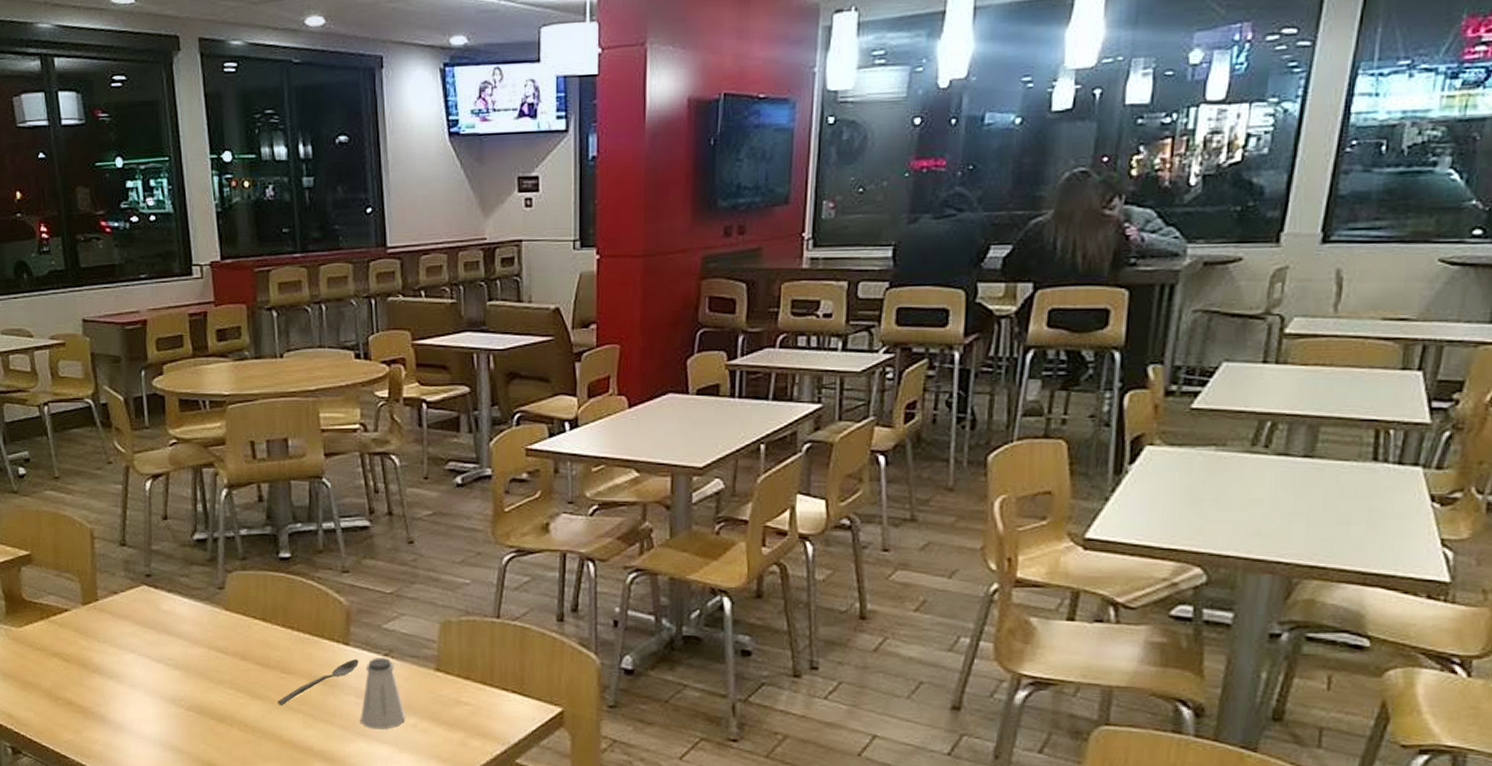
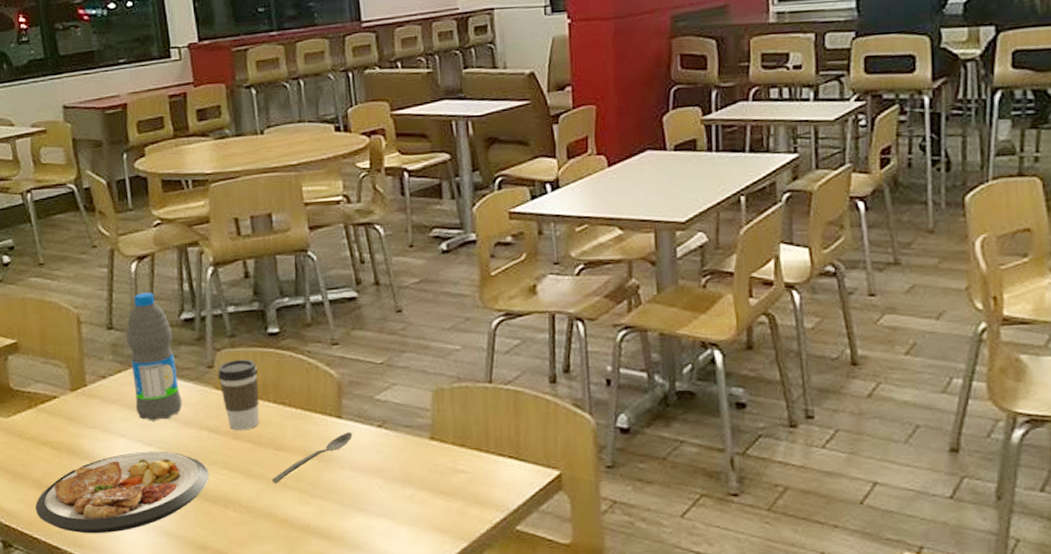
plate: none [44,667,216,745] -> present [35,451,209,534]
water bottle: none [138,510,192,639] -> present [125,292,182,421]
coffee cup: none [228,581,268,653] -> present [218,359,259,431]
saltshaker: present [361,658,405,729] -> none [357,429,402,503]

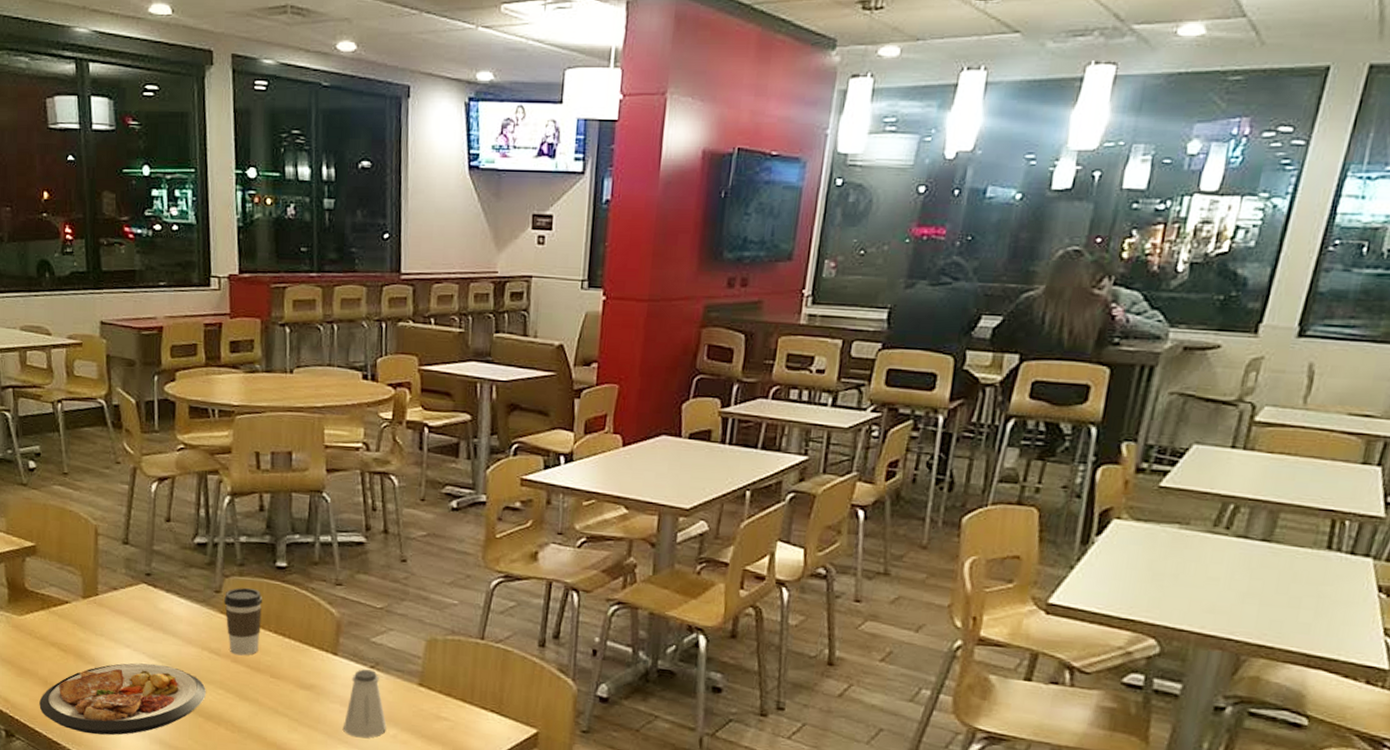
water bottle: present [125,292,182,421] -> none [140,512,188,636]
spoon: present [272,432,353,482] -> none [265,669,346,708]
saltshaker: none [357,429,402,503] -> present [343,669,387,738]

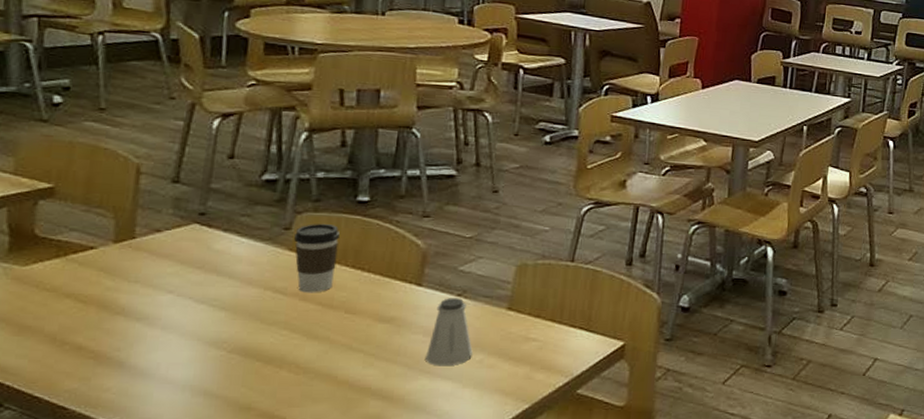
plate: present [39,663,206,735] -> none [42,308,267,393]

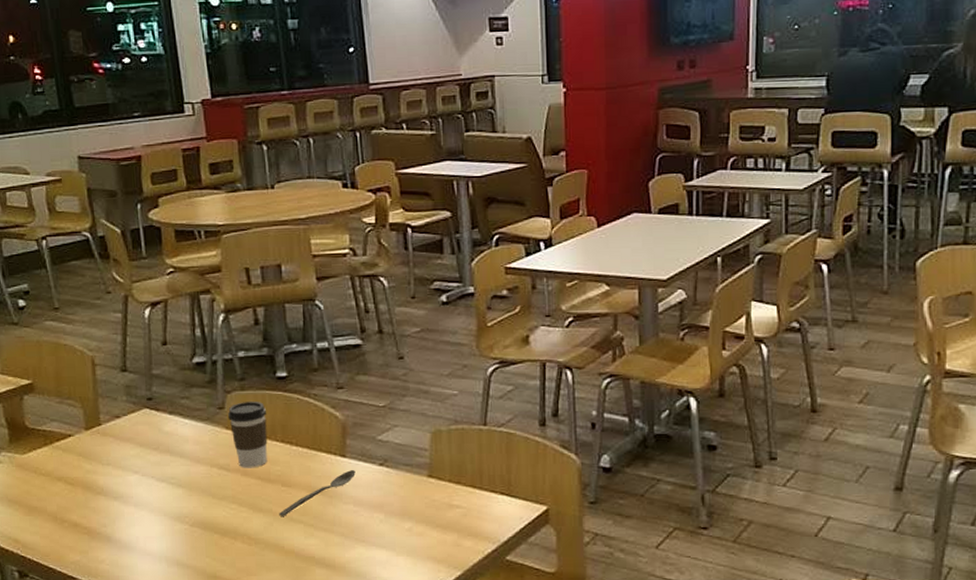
spoon: none [337,299,430,345] -> present [279,470,356,516]
saltshaker: present [426,298,473,366] -> none [359,467,401,535]

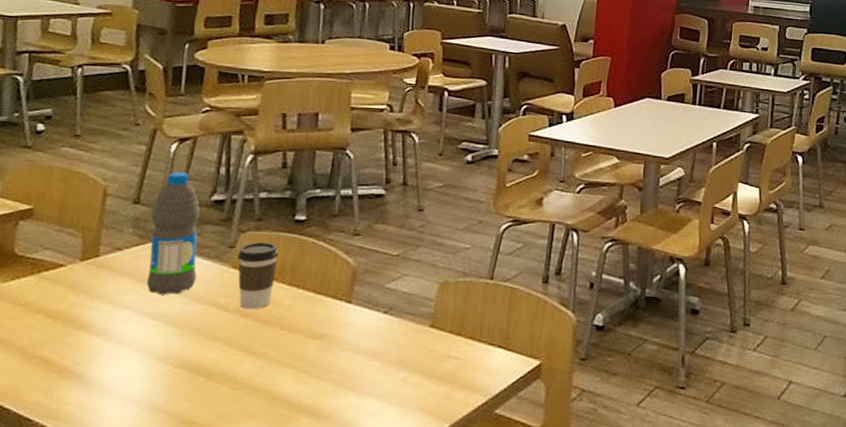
water bottle: none [139,336,194,459] -> present [146,171,201,295]
spoon: present [279,470,356,516] -> none [272,316,359,361]

